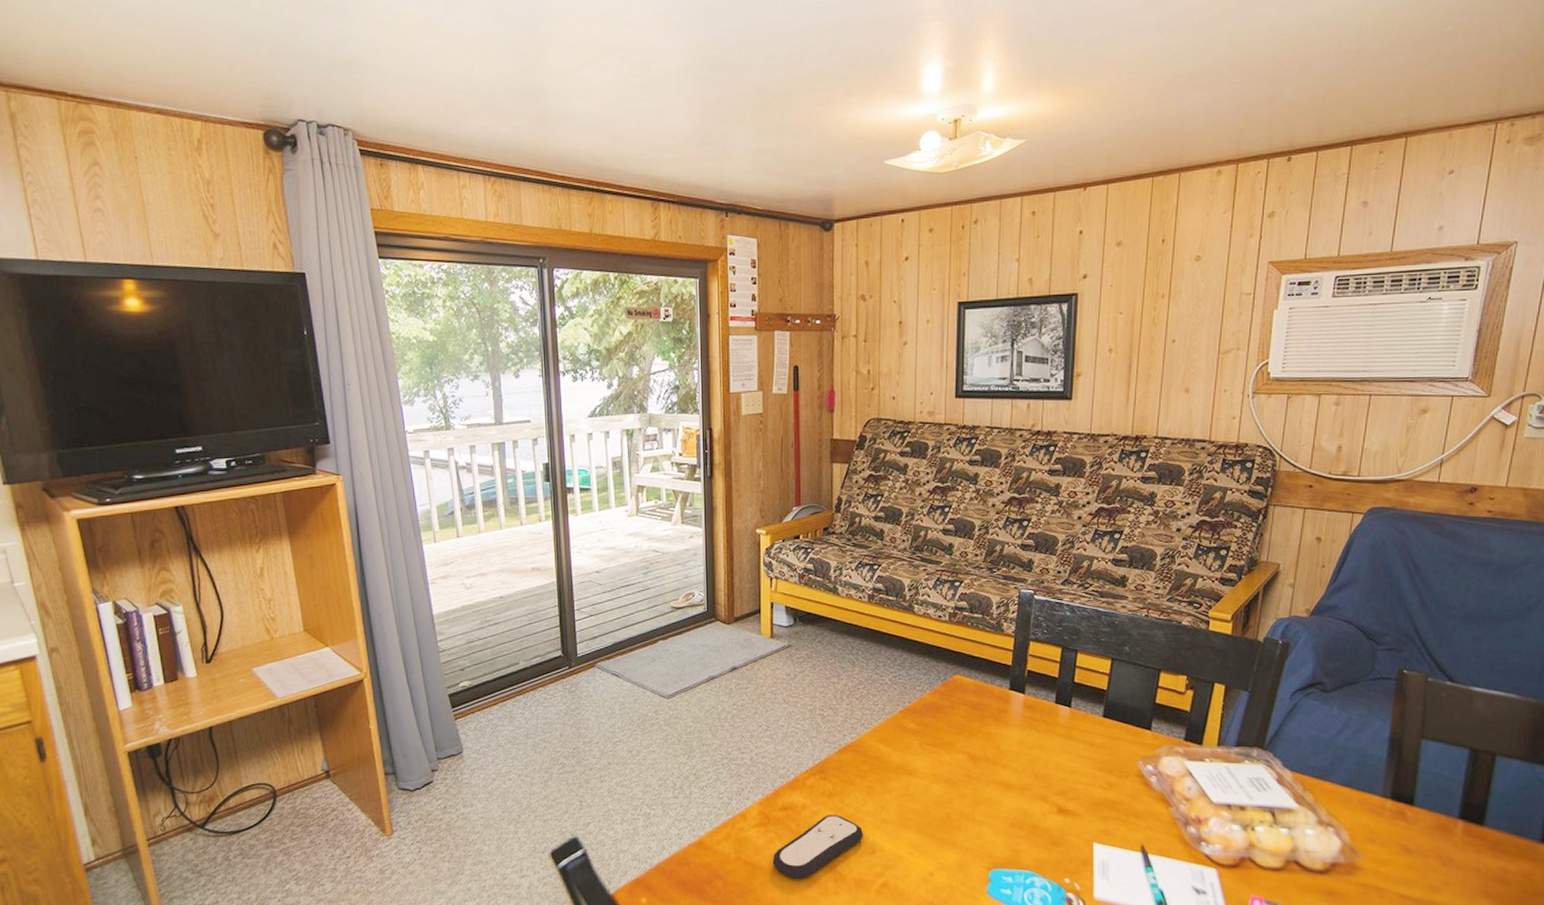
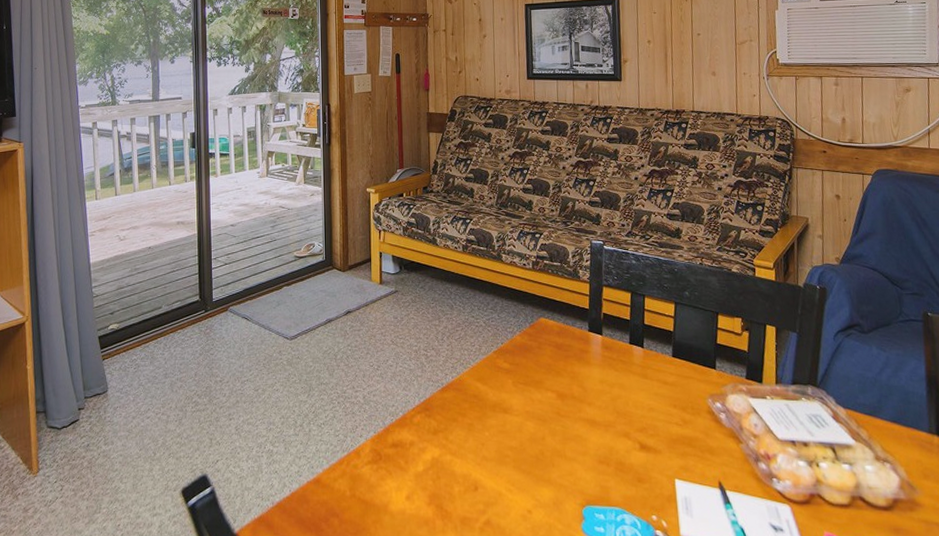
remote control: present [772,814,864,879] -> none [384,451,467,517]

